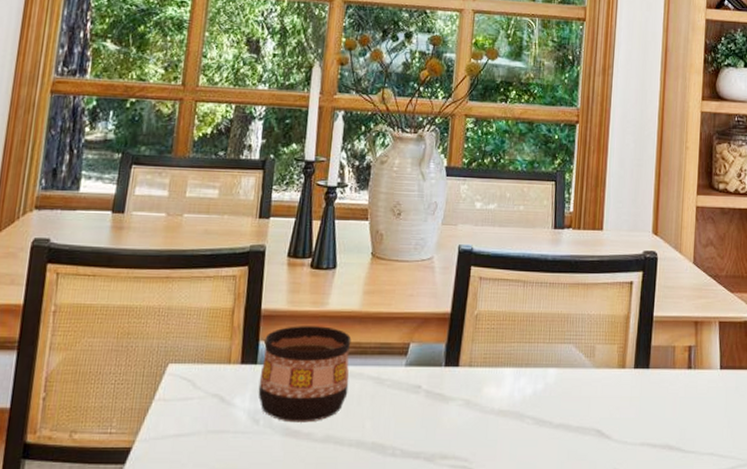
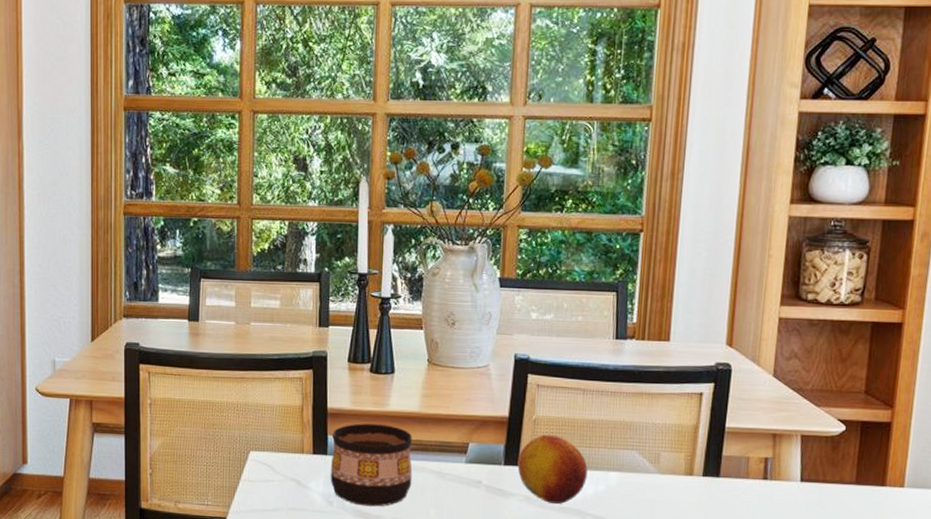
fruit: none [458,330,527,406] -> present [517,434,588,504]

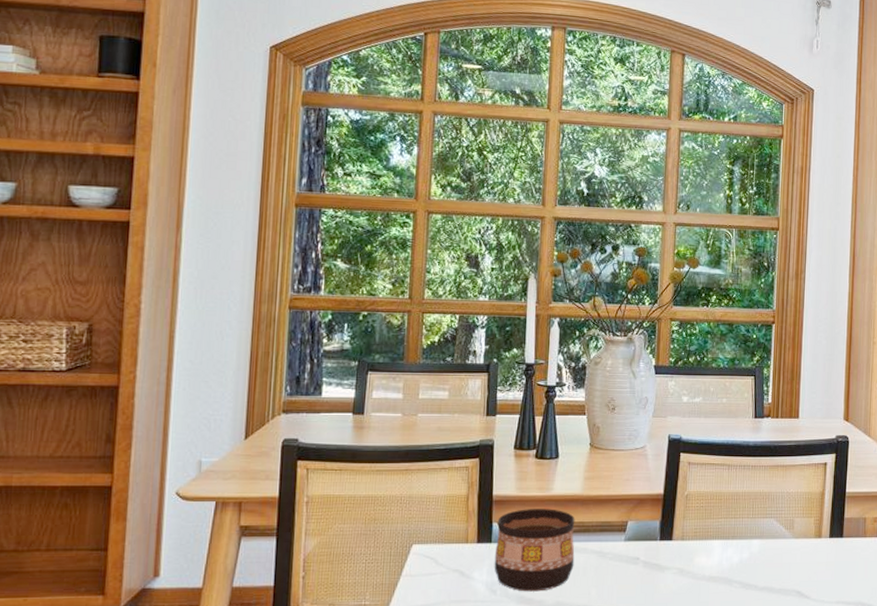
fruit: present [517,434,588,504] -> none [672,508,733,574]

